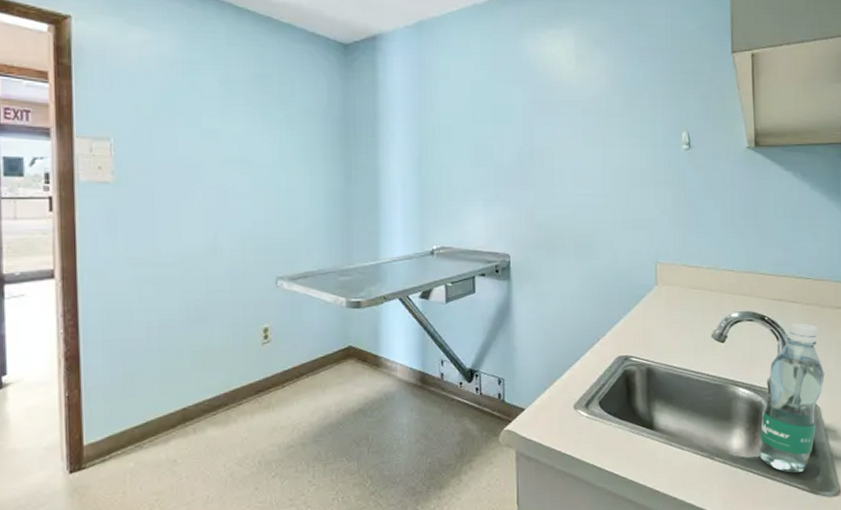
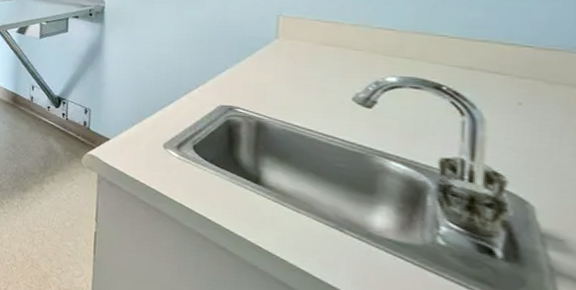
bottle: present [758,322,825,474] -> none [416,97,548,278]

